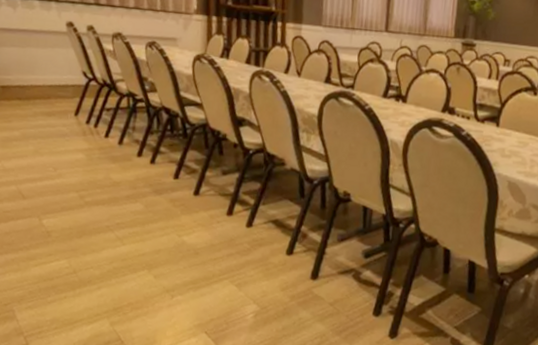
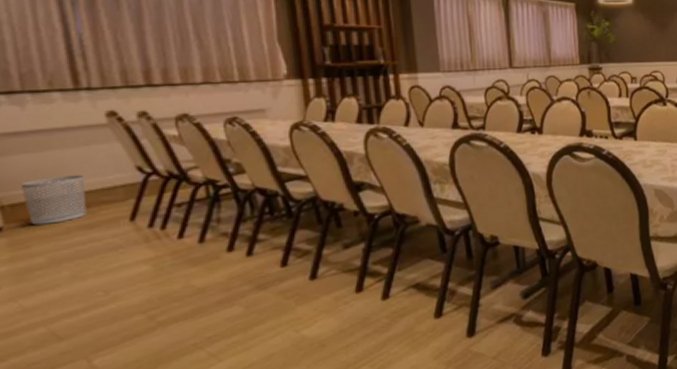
waste bin: none [9,69,49,107] -> present [21,175,87,225]

